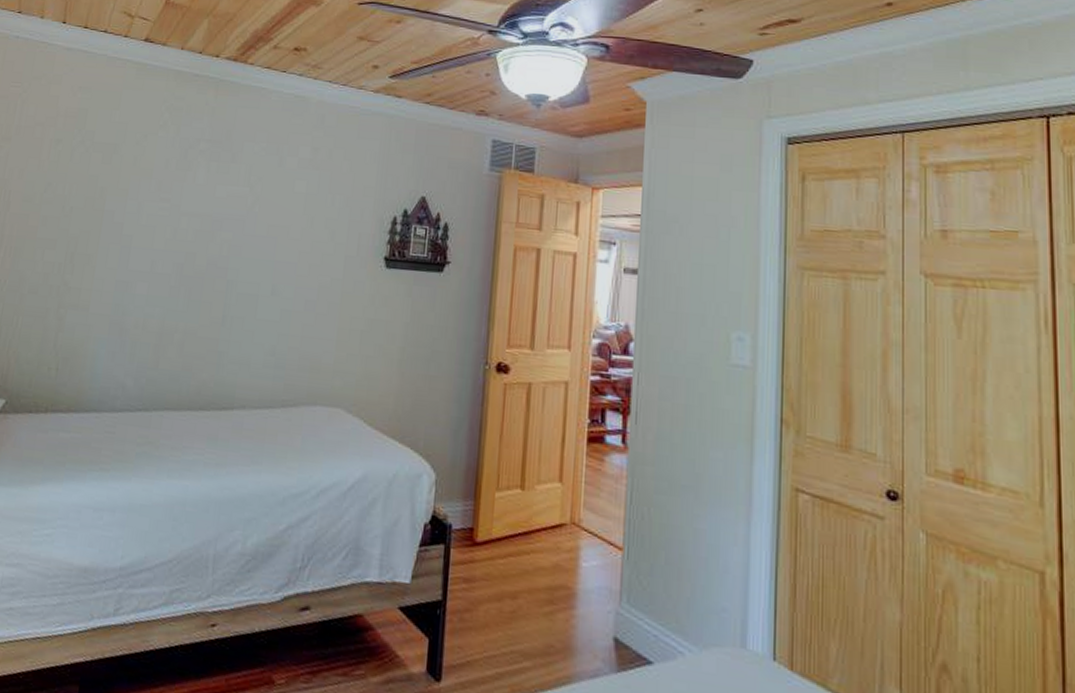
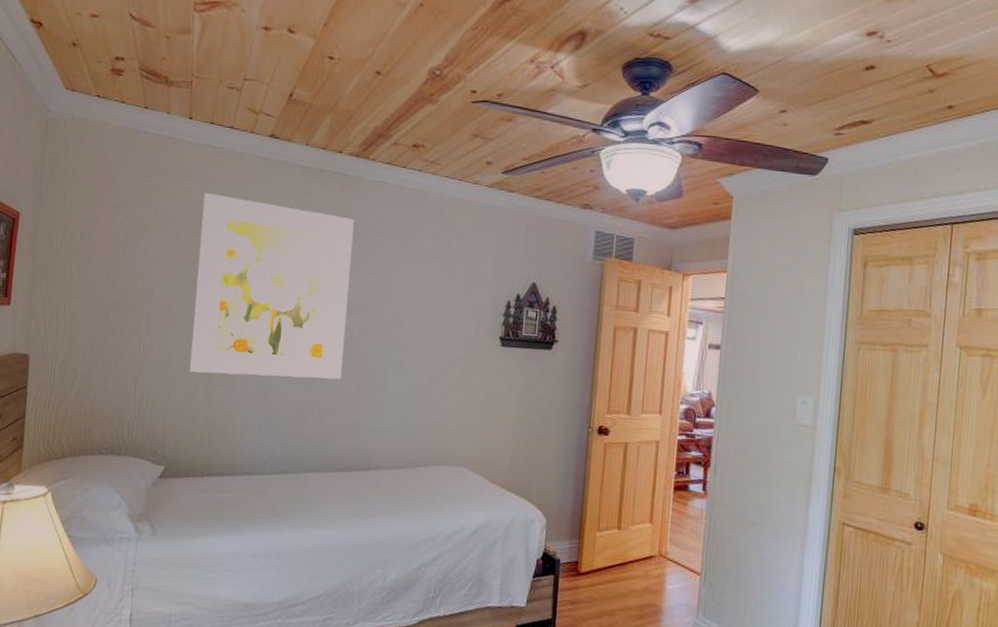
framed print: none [41,99,228,304] -> present [189,193,354,380]

